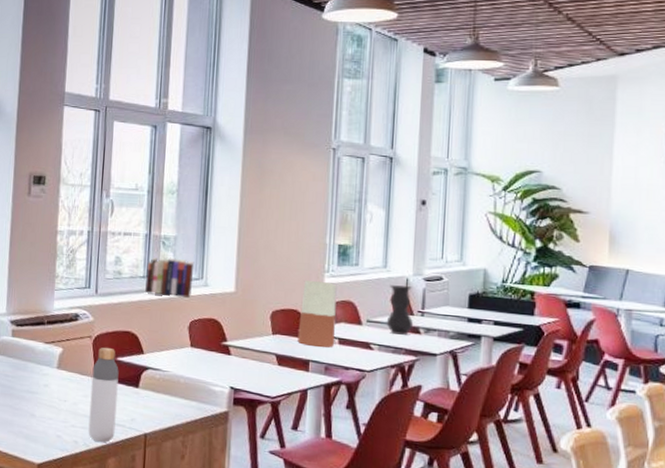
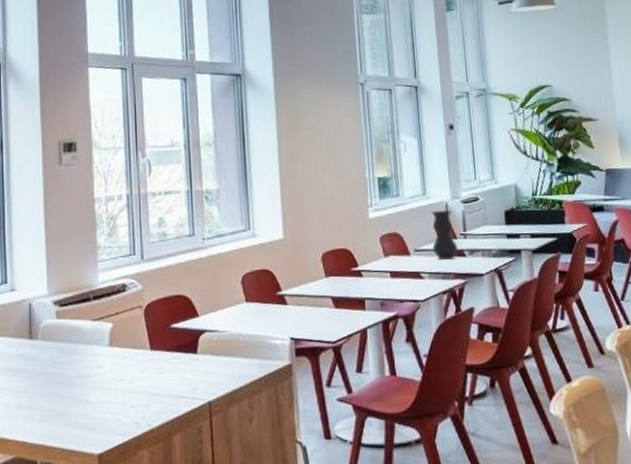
bottle: present [88,347,119,443] -> none [146,315,178,420]
books: present [145,257,195,299] -> none [191,211,240,253]
vase: present [297,281,337,348] -> none [349,217,387,284]

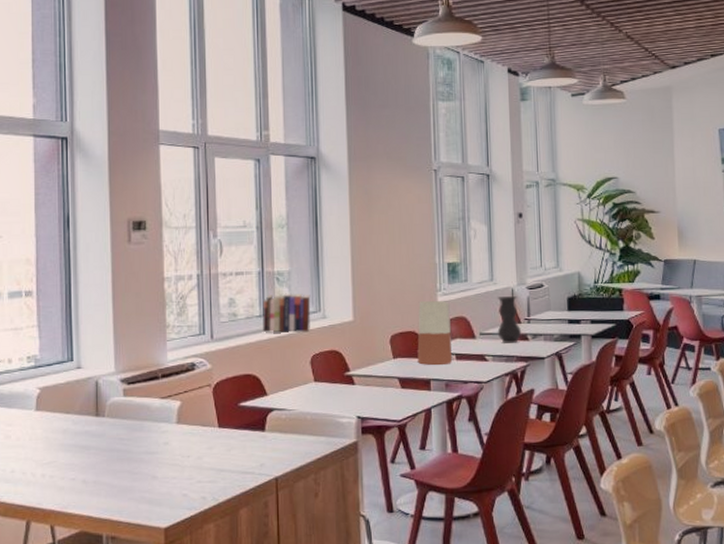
books: none [191,211,240,253] -> present [261,293,311,334]
vase: none [349,217,387,284] -> present [417,301,453,366]

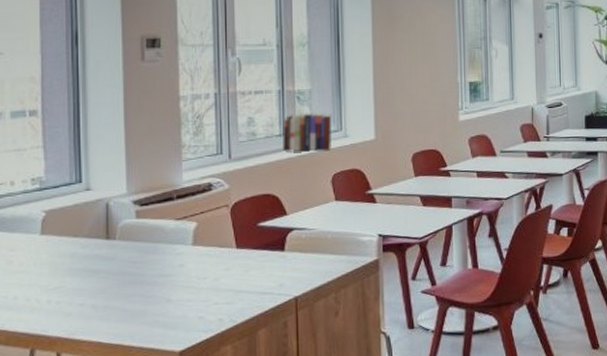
vase: present [417,301,453,366] -> none [439,119,474,184]
vase: present [497,296,522,345] -> none [517,115,541,162]

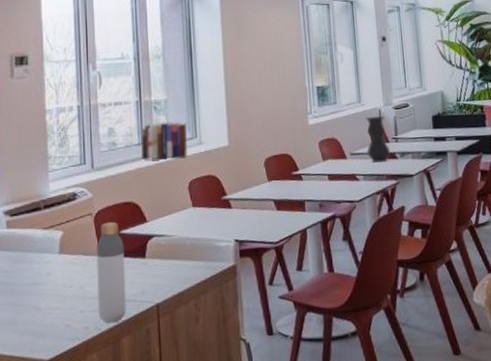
bottle: none [232,213,263,316] -> present [96,221,126,323]
vase: none [517,115,541,162] -> present [365,116,391,164]

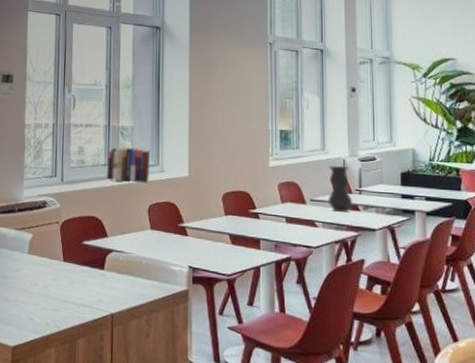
bottle: present [96,221,126,323] -> none [58,232,85,324]

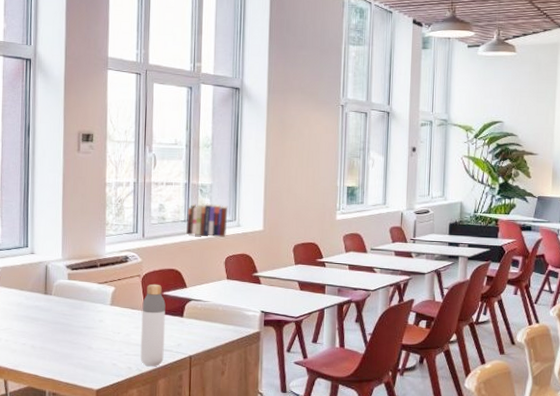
bottle: none [58,232,85,324] -> present [140,284,166,367]
vase: present [328,166,353,213] -> none [386,218,408,260]

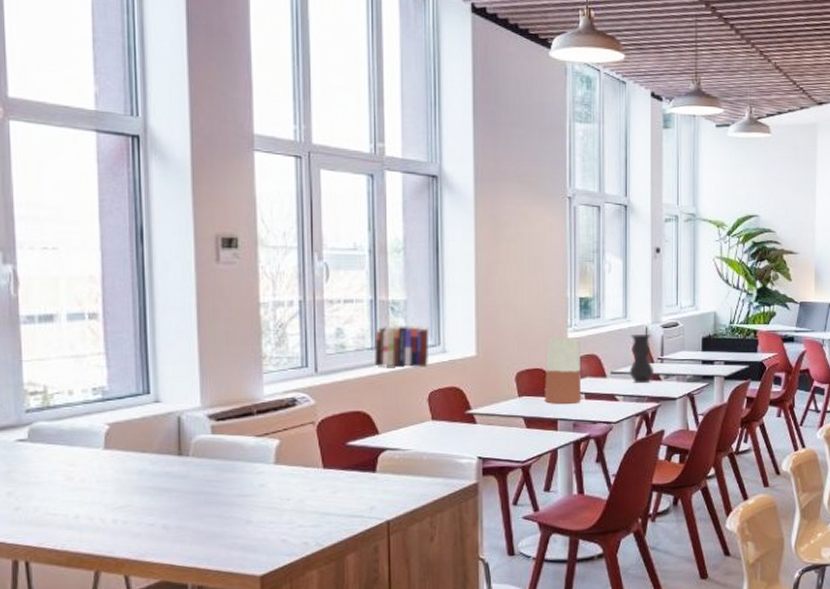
bottle: present [140,284,166,367] -> none [319,432,352,540]
vase: none [316,218,347,274] -> present [545,337,582,405]
vase: none [386,218,408,260] -> present [629,335,655,384]

